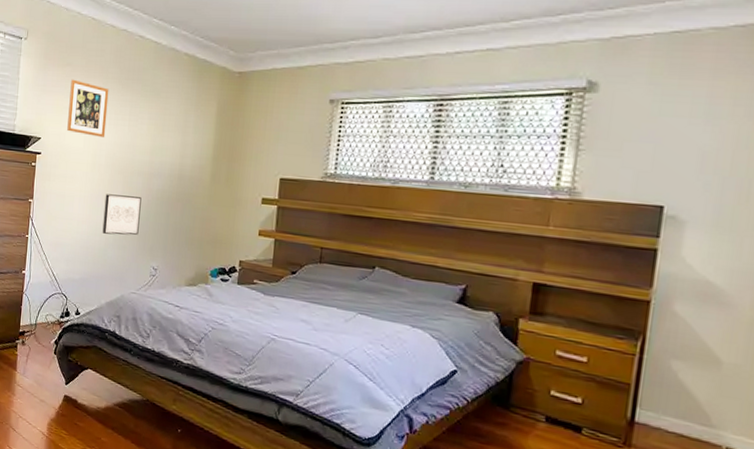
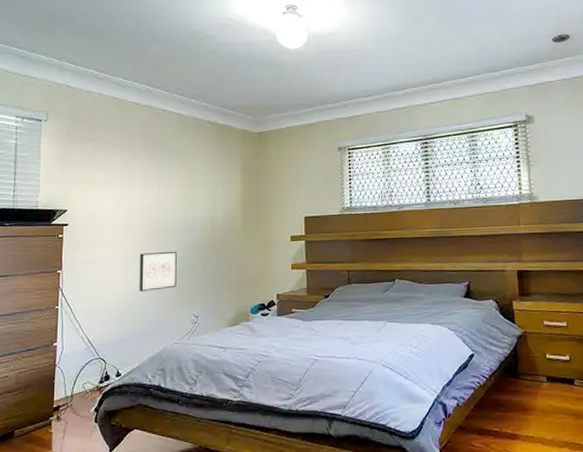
picture frame: present [67,79,109,137] -> none [95,152,136,202]

